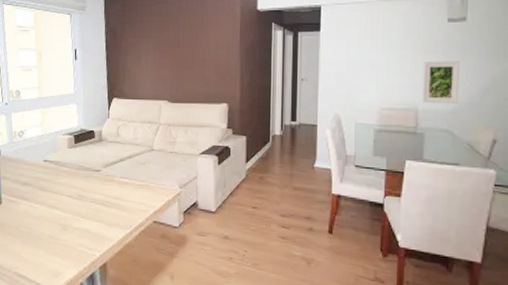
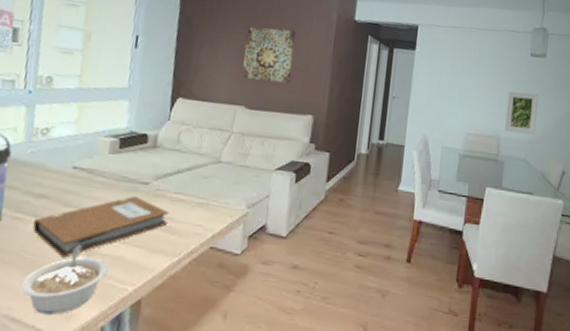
legume: none [22,222,80,273] -> present [20,247,109,315]
notebook: none [23,182,119,231] -> present [32,196,169,258]
wall art: none [161,27,205,77] -> present [241,27,296,83]

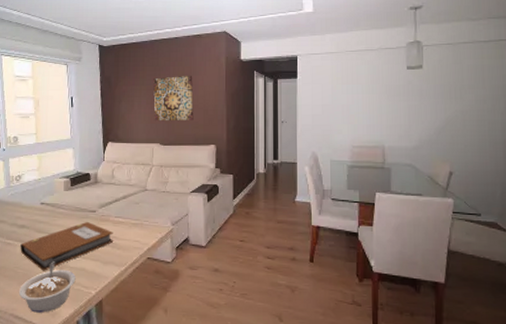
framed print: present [505,91,538,134] -> none [387,103,419,141]

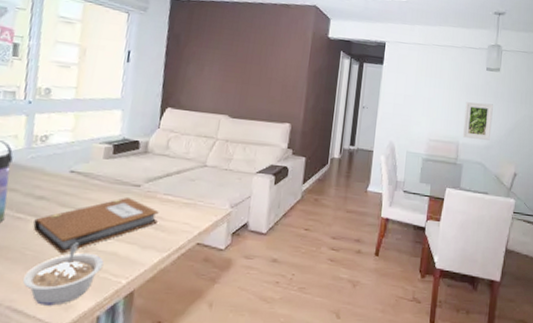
wall art: present [153,76,194,121] -> none [225,43,275,94]
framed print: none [387,103,419,141] -> present [463,102,493,140]

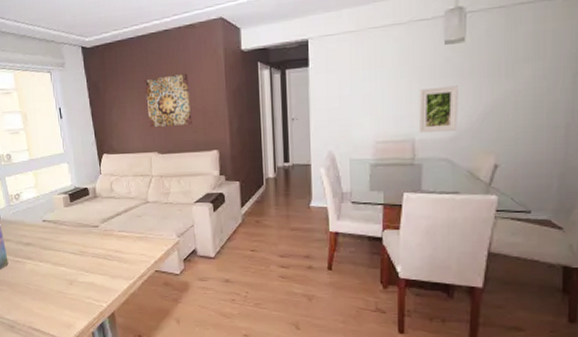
legume: present [22,244,104,306] -> none [33,278,86,325]
notebook: present [33,198,159,254] -> none [28,238,120,286]
wall art: none [225,43,275,94] -> present [145,74,192,128]

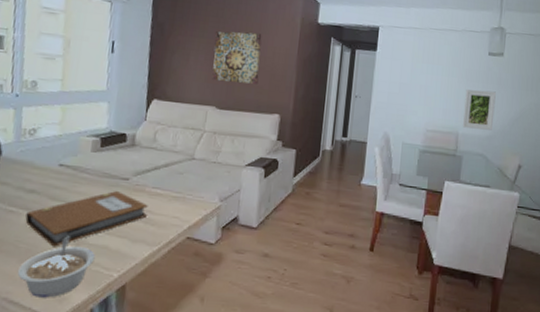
notebook: none [28,238,120,286] -> present [25,191,148,247]
legume: none [33,278,86,325] -> present [17,237,95,298]

